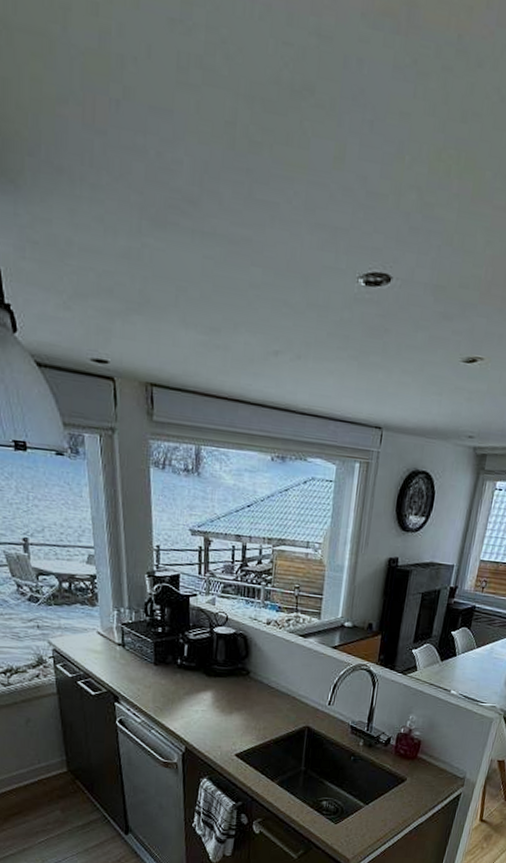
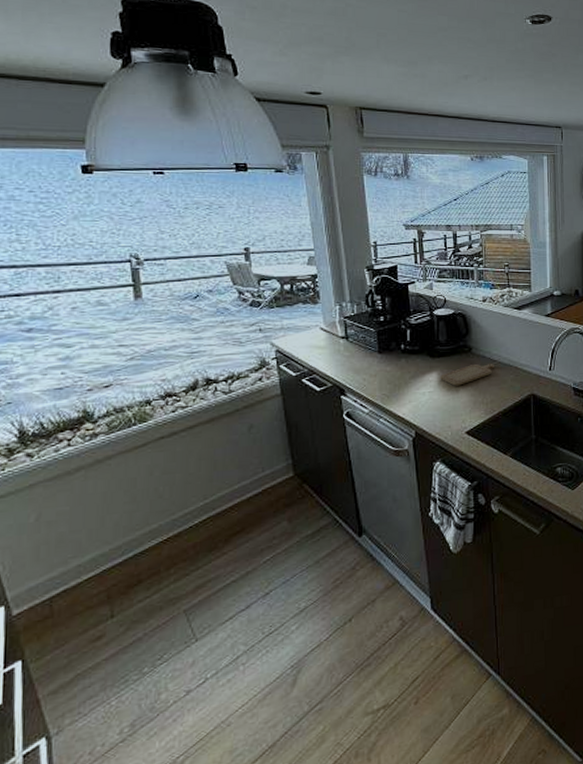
chopping board: none [214,689,272,708] -> present [440,364,494,386]

